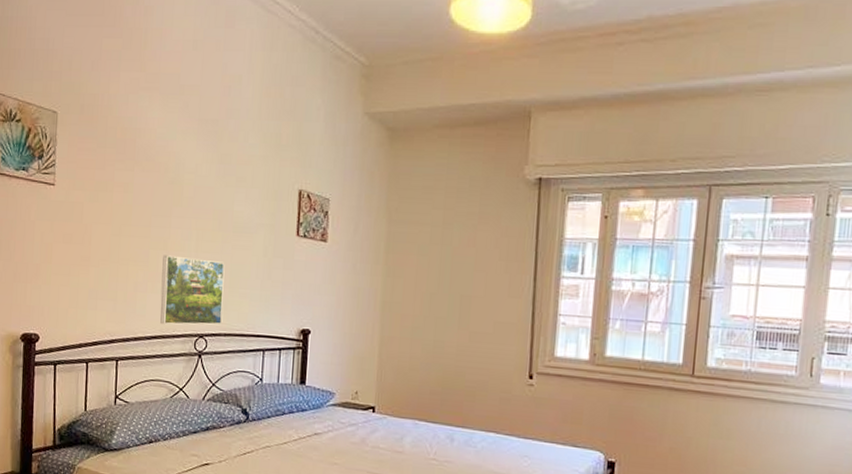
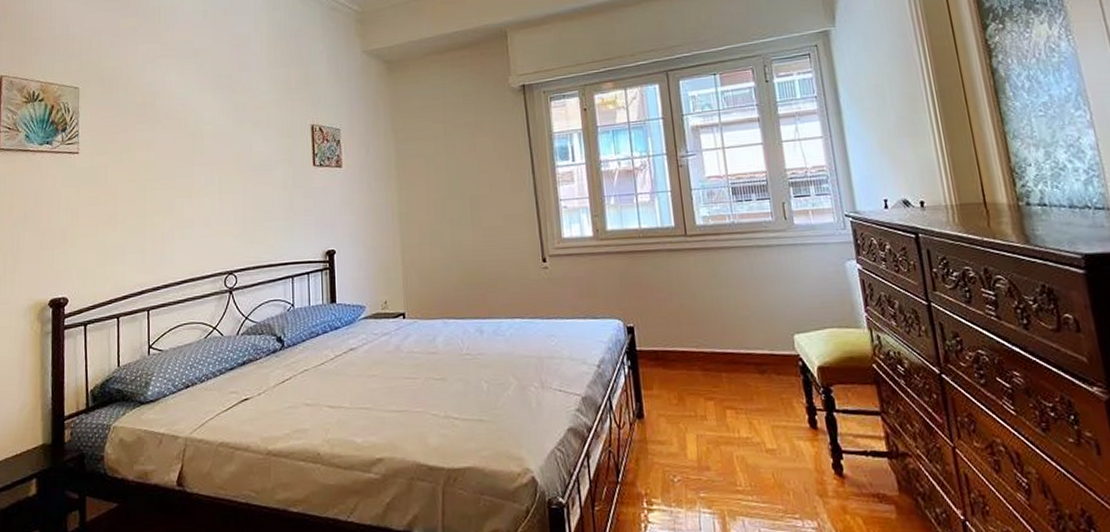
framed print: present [160,255,225,325] -> none [188,199,251,268]

